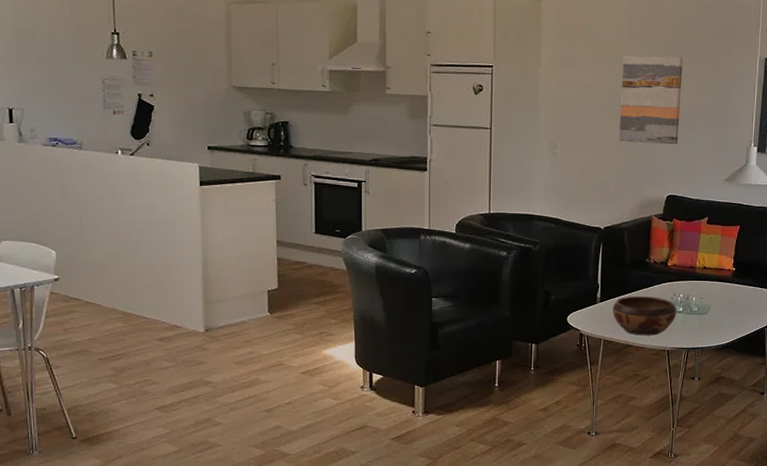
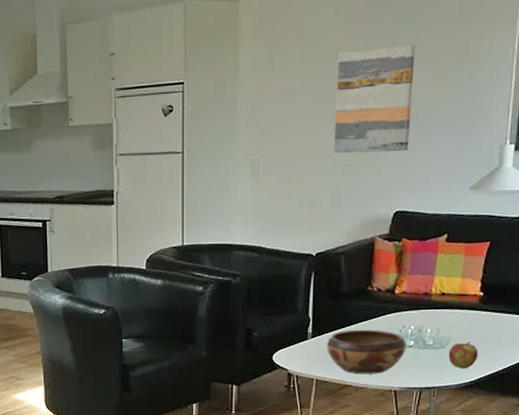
apple: none [709,308,732,332] -> present [448,341,479,369]

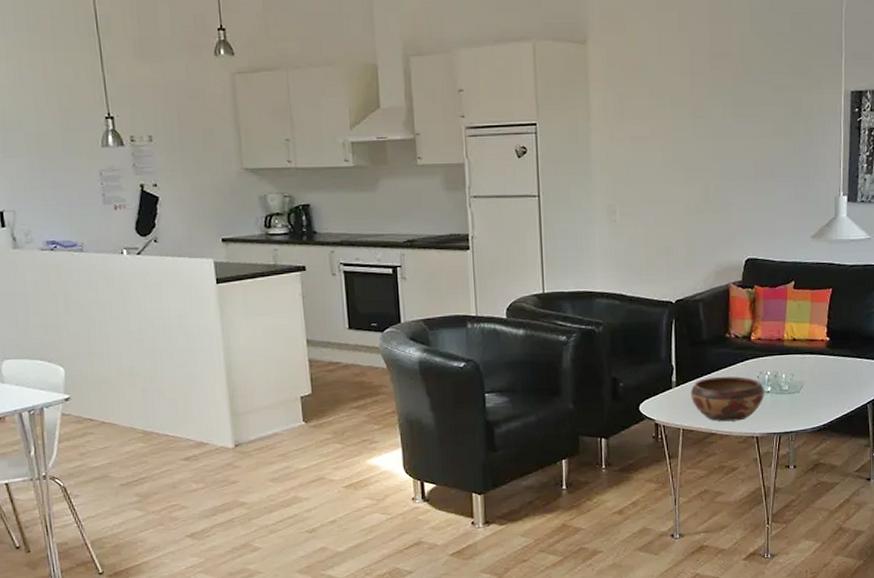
wall art: present [333,45,415,154] -> none [685,97,756,201]
apple: present [448,341,479,369] -> none [802,385,829,413]

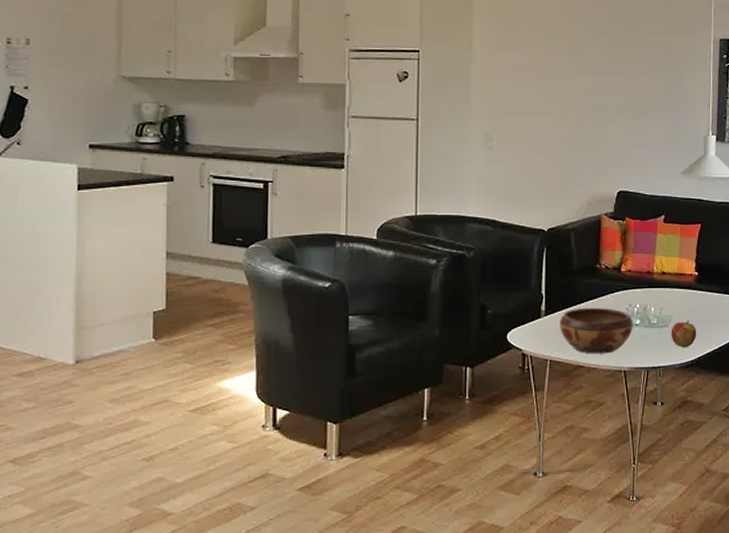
apple: none [802,385,829,413] -> present [671,320,697,348]

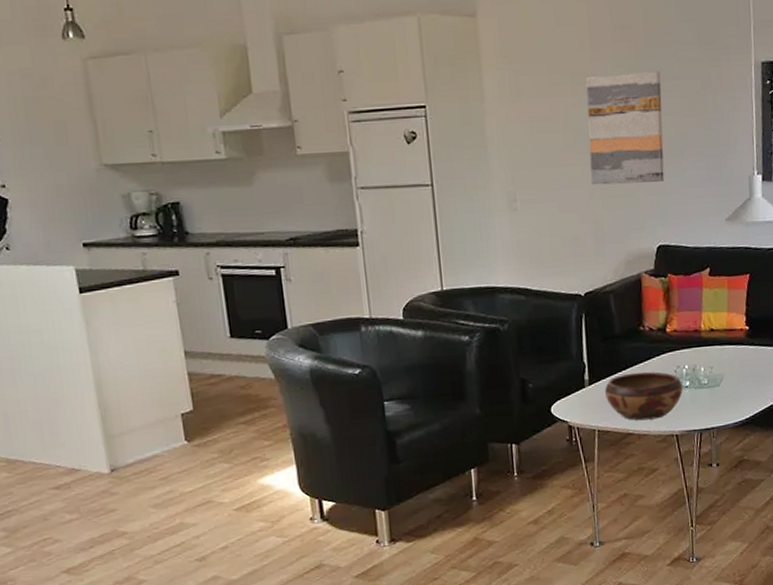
wall art: none [561,38,630,135] -> present [585,71,665,186]
apple: present [671,320,697,348] -> none [723,377,751,406]

